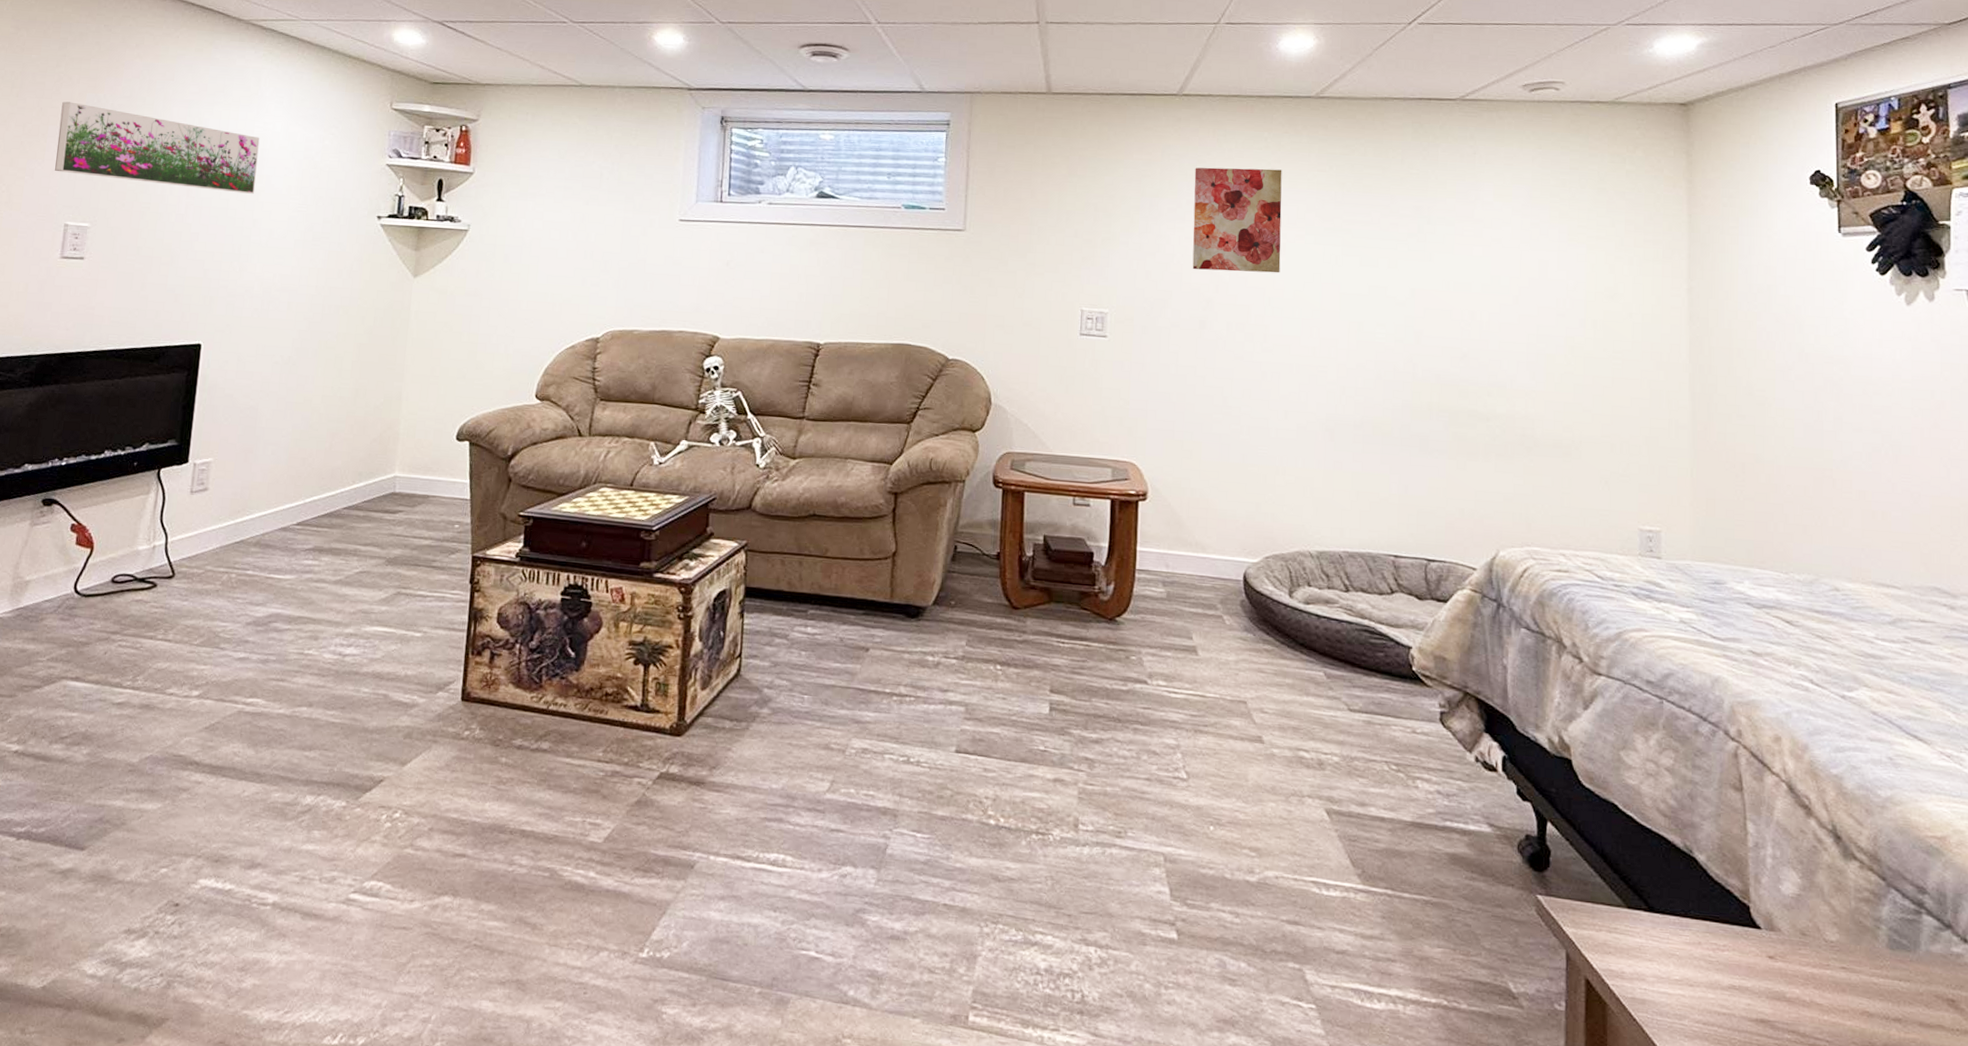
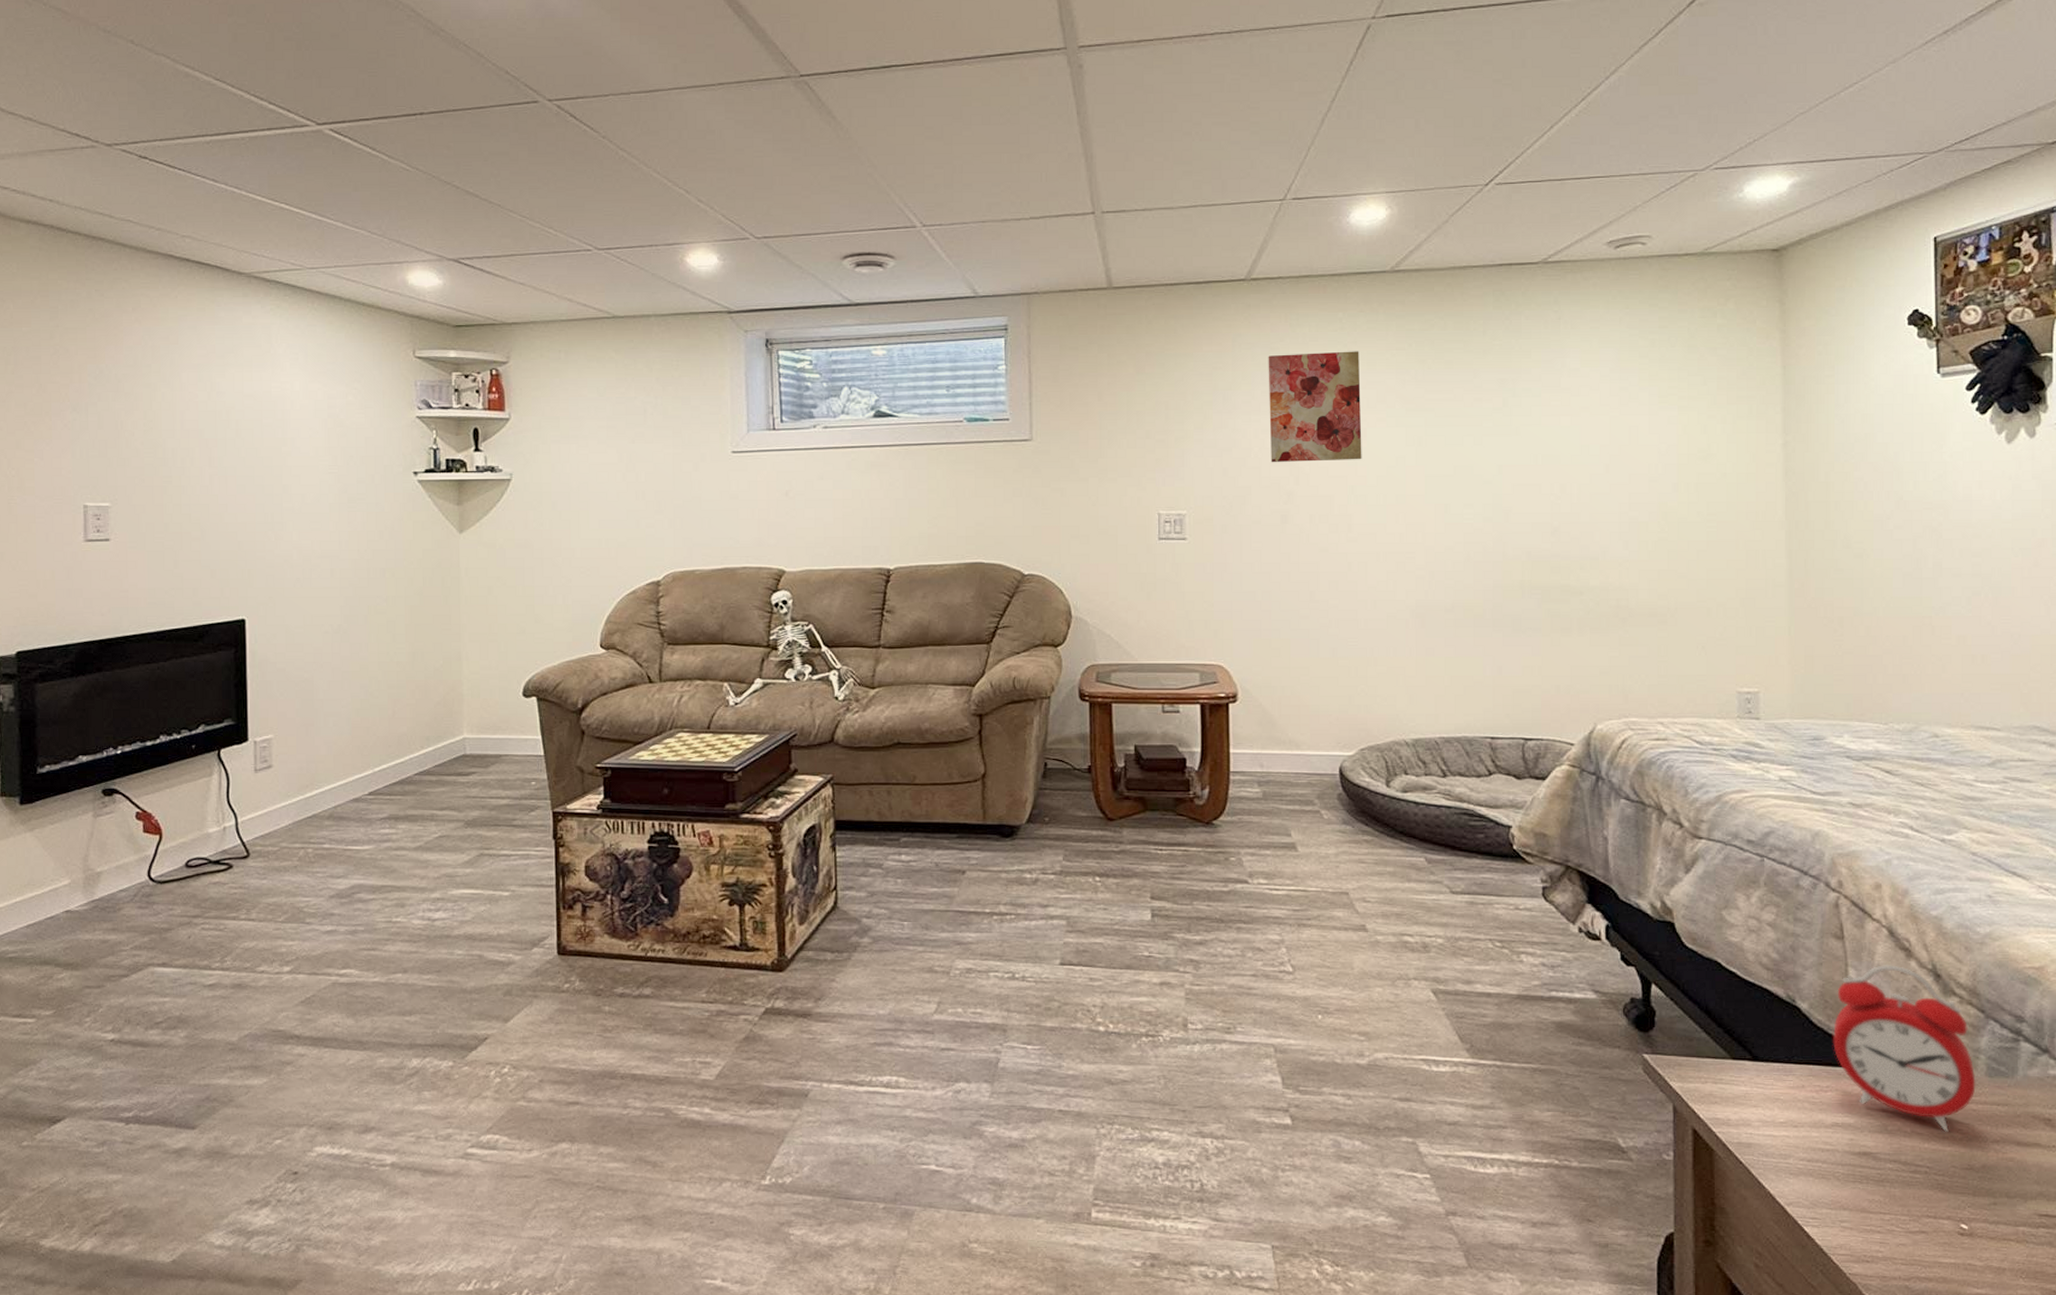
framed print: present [55,101,260,194] -> none [62,375,280,459]
alarm clock: none [1731,821,1877,1006] -> present [1833,965,1976,1133]

